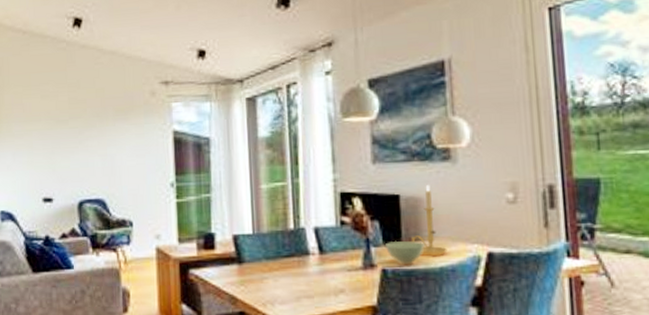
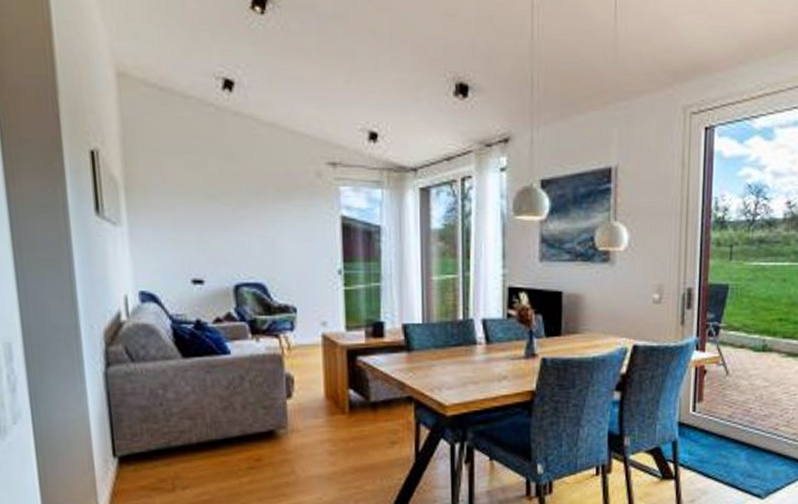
bowl: present [384,240,425,266] -> none [546,333,581,356]
candle holder: present [411,185,447,257] -> none [570,284,600,348]

